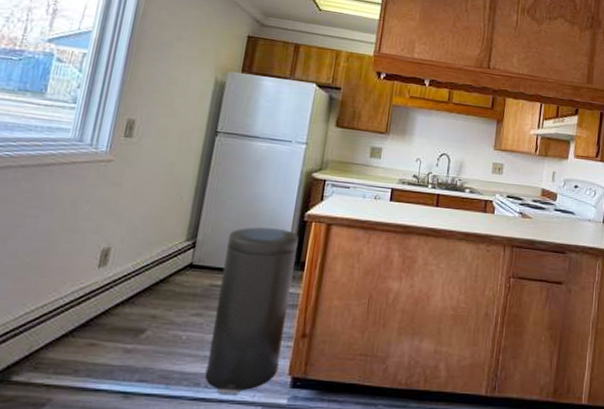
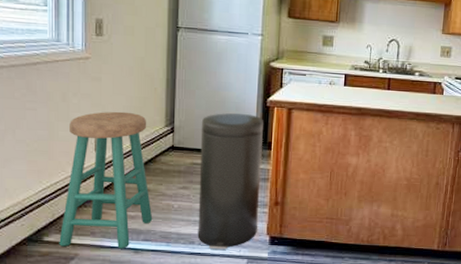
stool: none [30,221,166,392] -> present [59,111,153,249]

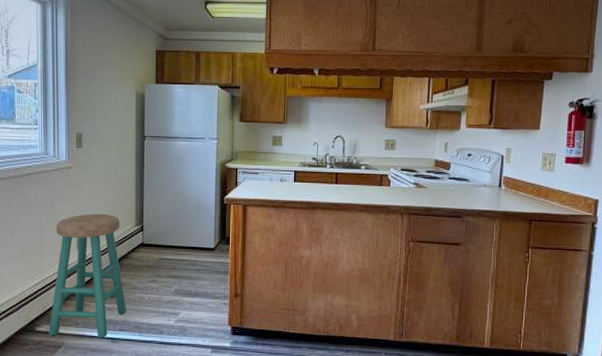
pedal bin: present [197,113,263,250] -> none [166,211,221,339]

